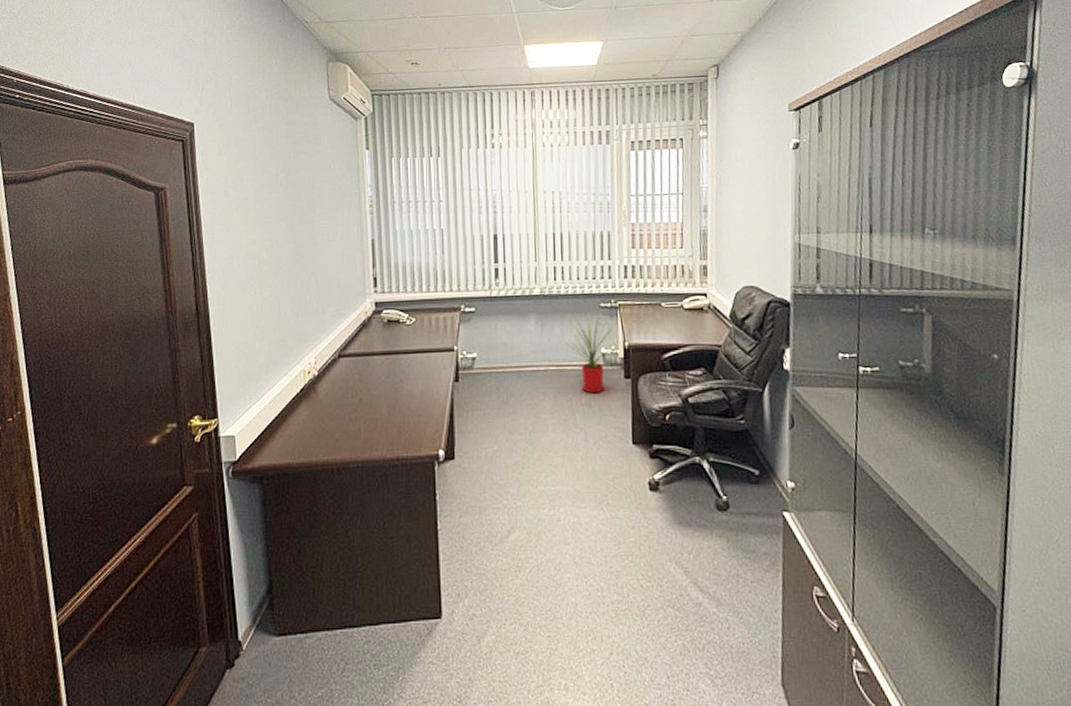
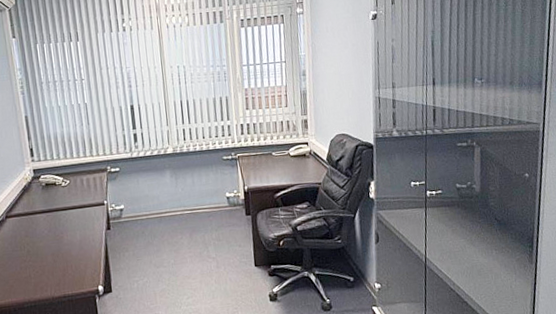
house plant: present [565,312,620,394] -> none [195,164,241,230]

